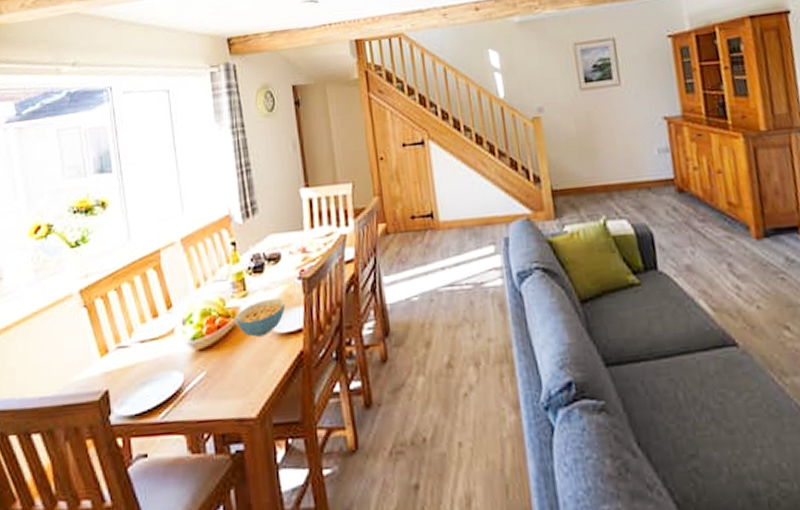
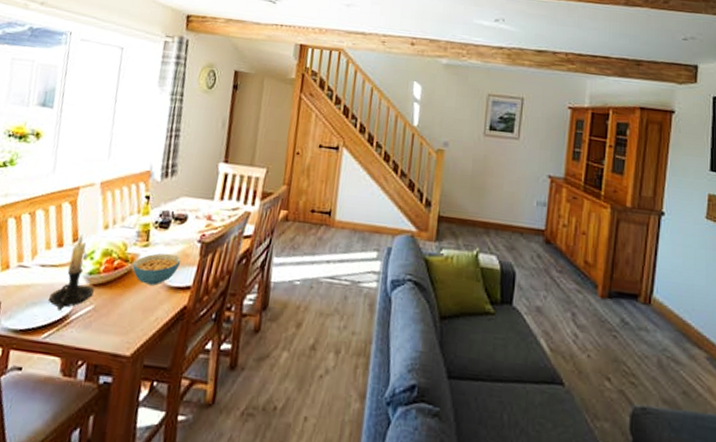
candle holder: none [156,299,202,385] -> present [47,235,94,310]

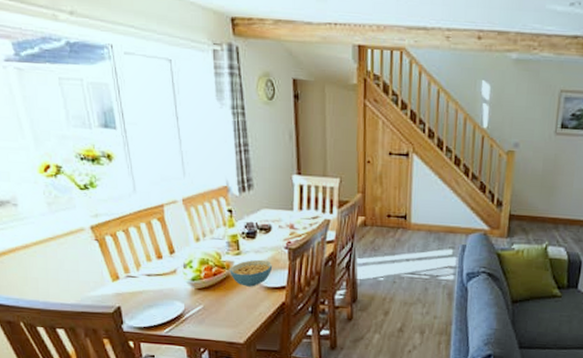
candle holder: present [47,235,94,310] -> none [161,247,200,310]

